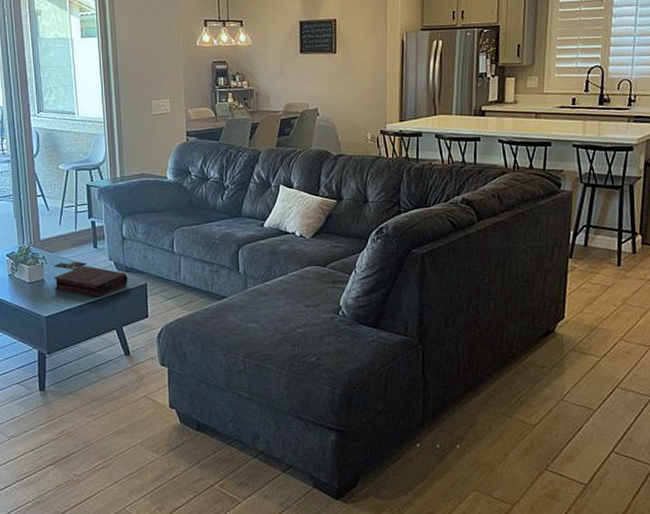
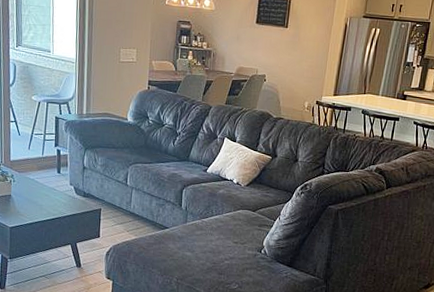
book: present [53,261,128,298] -> none [20,182,85,216]

